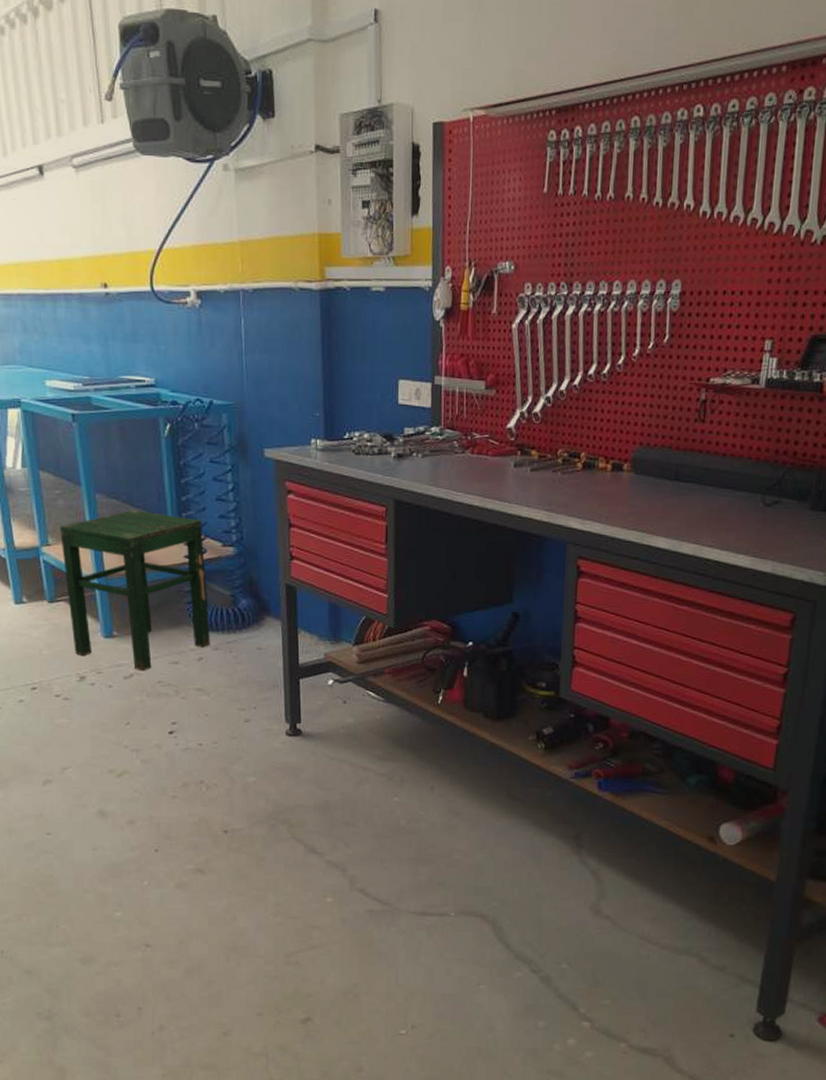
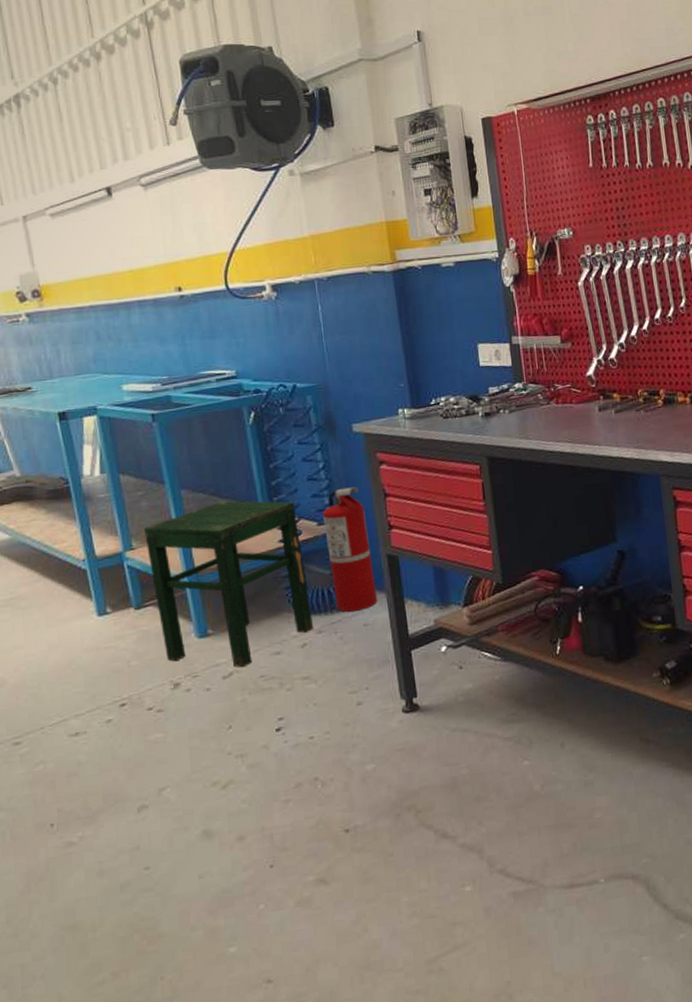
fire extinguisher: none [228,512,273,634] -> present [323,487,378,612]

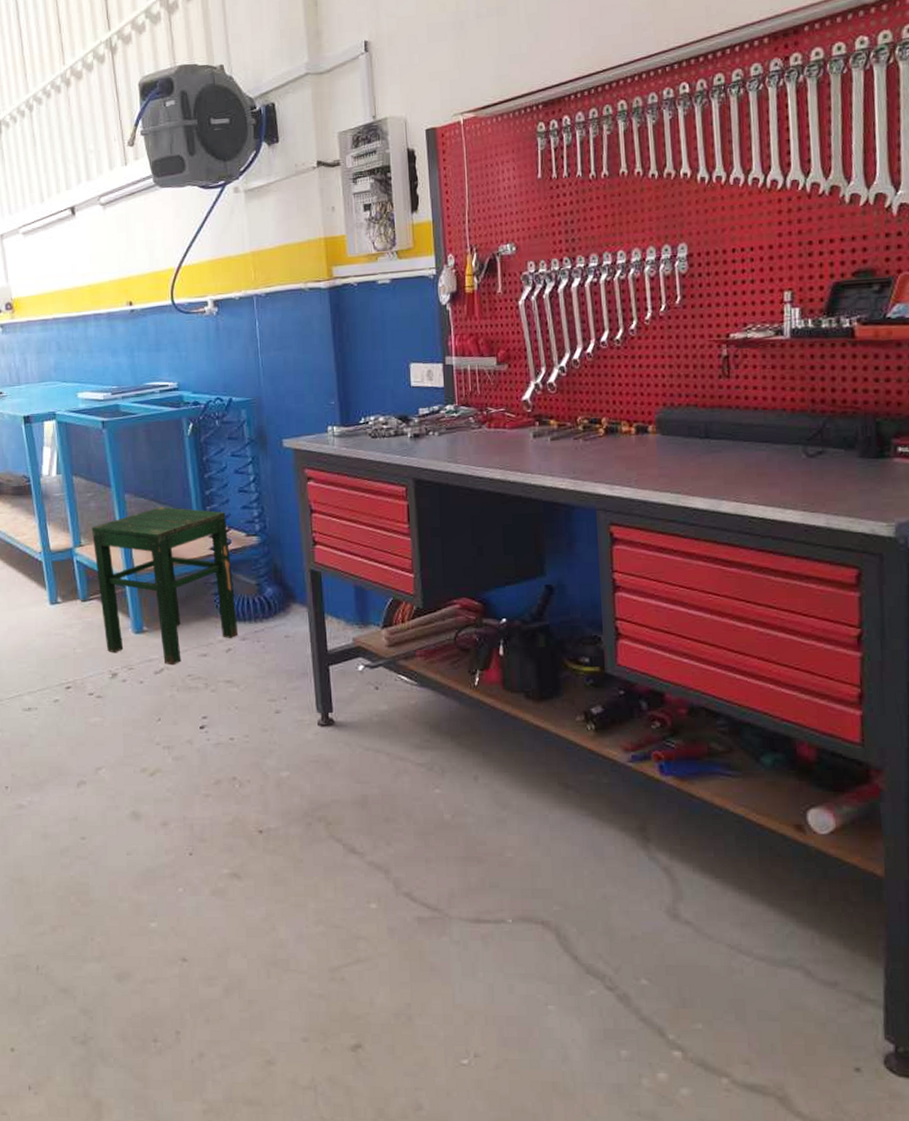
fire extinguisher: present [323,487,378,612] -> none [252,501,299,622]

